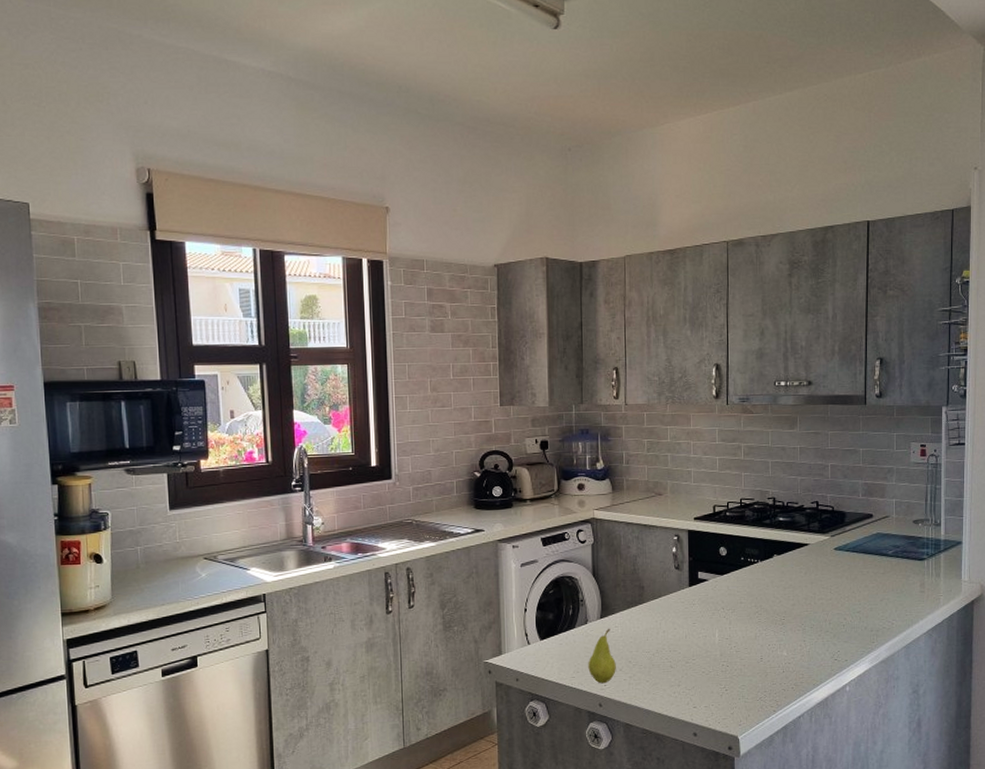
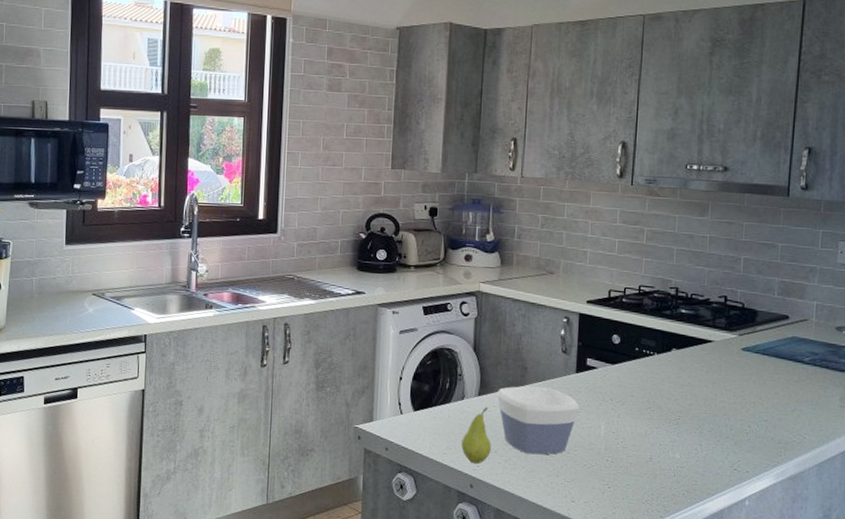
bowl: none [617,603,694,668] -> present [496,386,579,455]

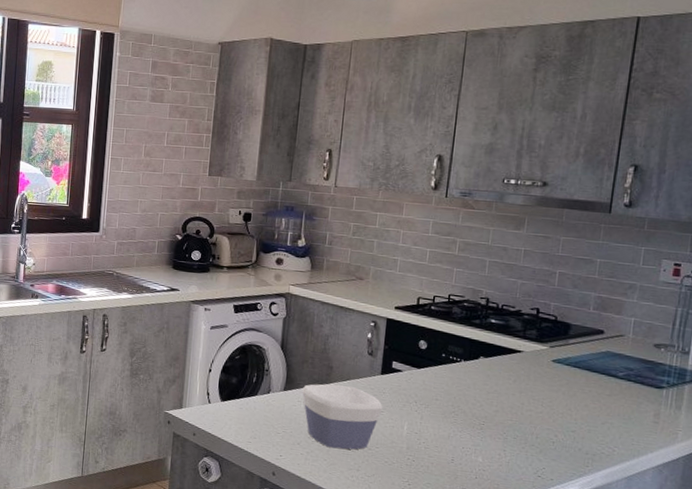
fruit: present [461,407,491,464] -> none [265,401,295,454]

